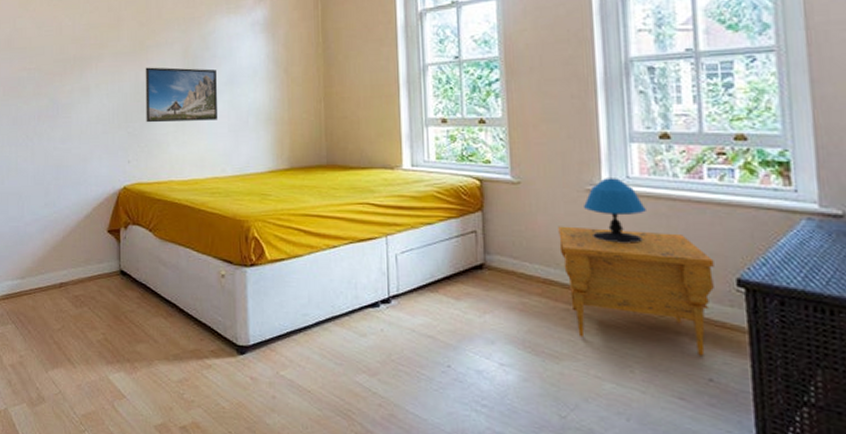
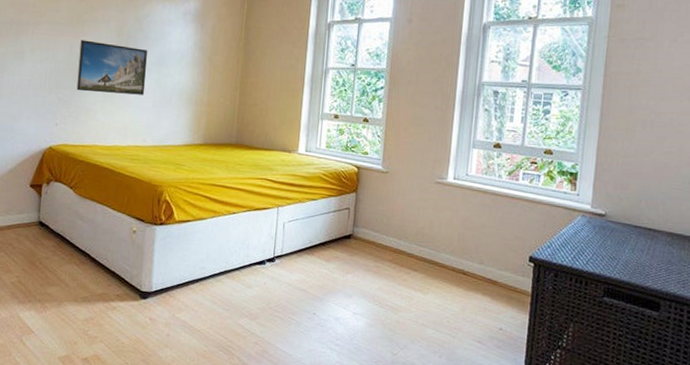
nightstand: present [558,226,714,356] -> none [410,208,516,312]
table lamp: present [582,178,646,243] -> none [431,174,476,226]

